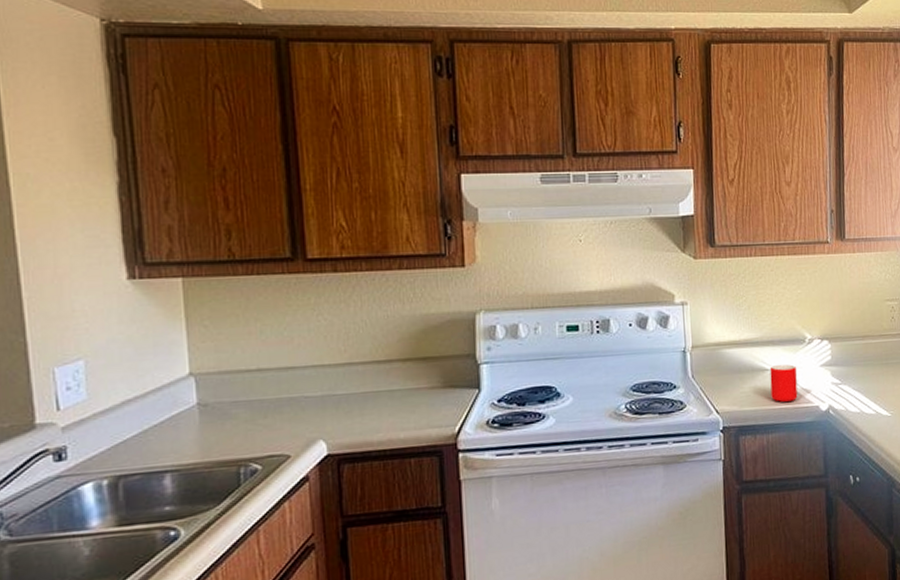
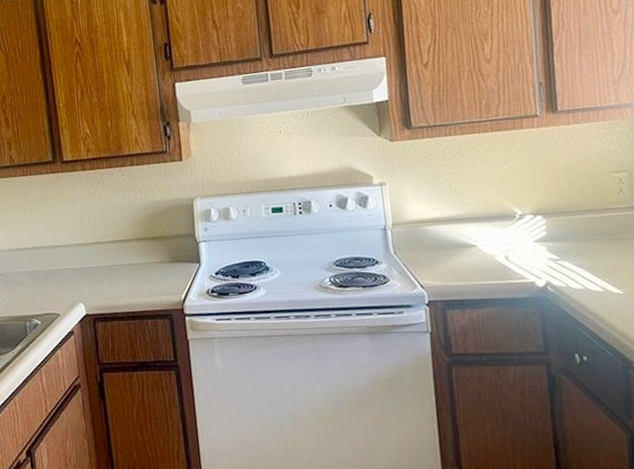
mug: present [770,364,798,402] -> none [476,240,509,278]

